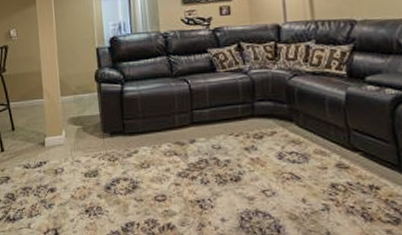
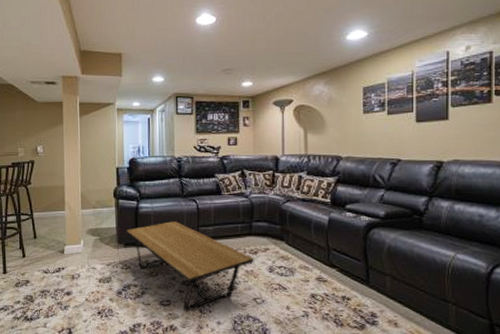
coffee table: none [111,105,260,209] -> present [126,221,254,313]

